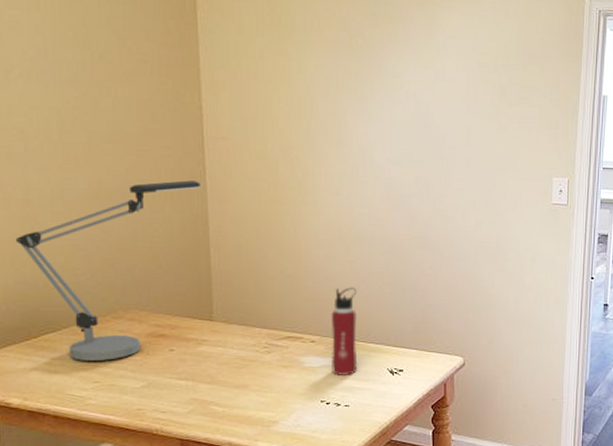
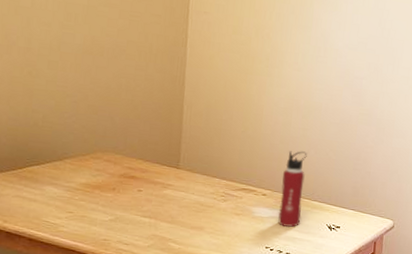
desk lamp: present [15,180,200,361] -> none [13,44,182,194]

